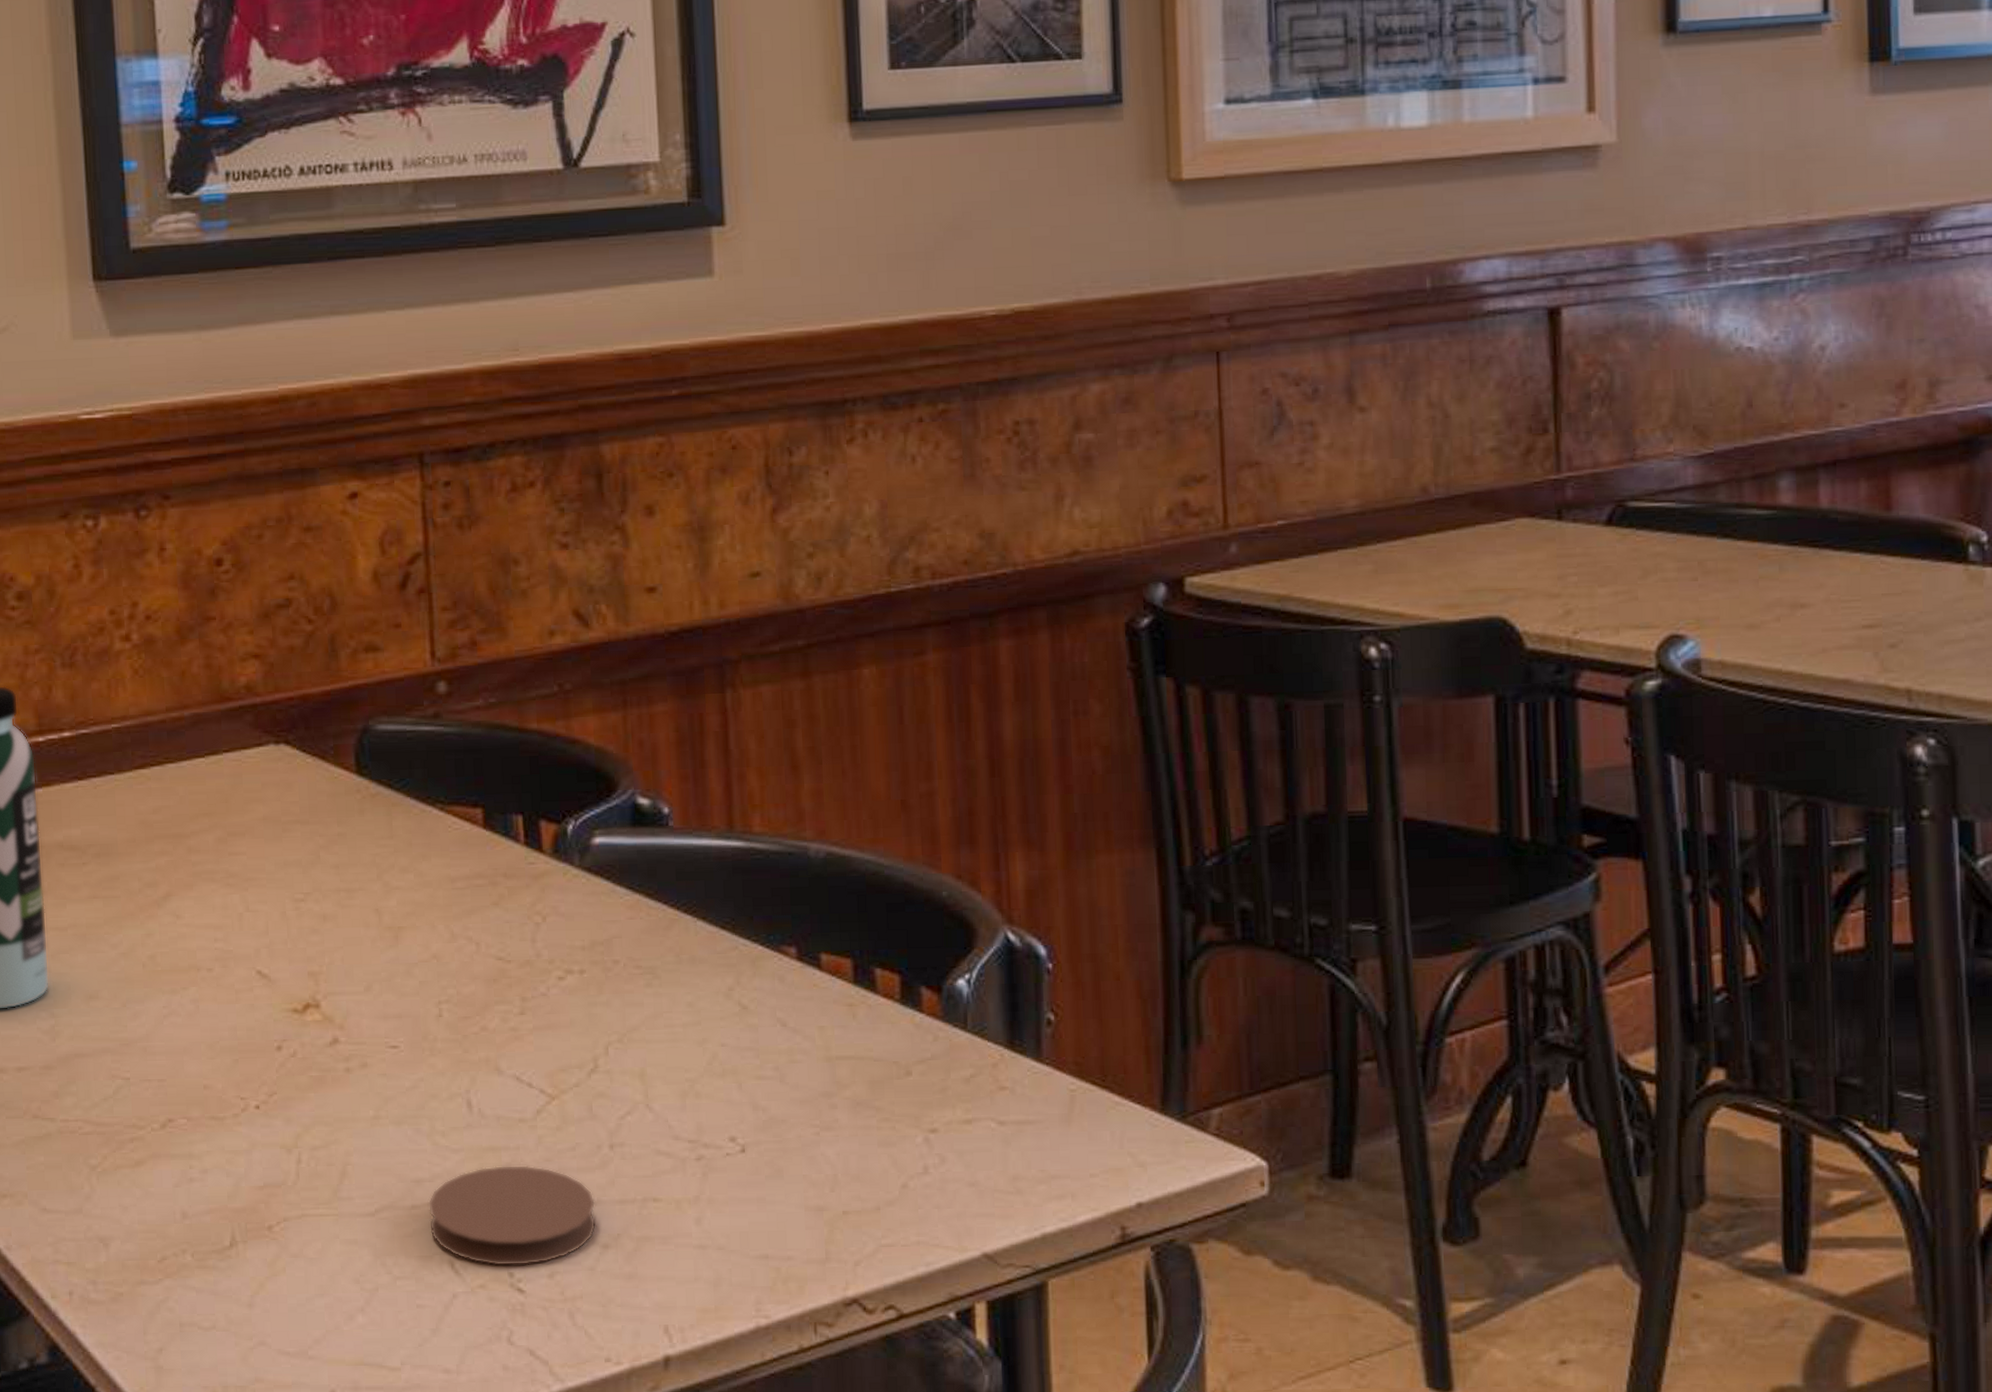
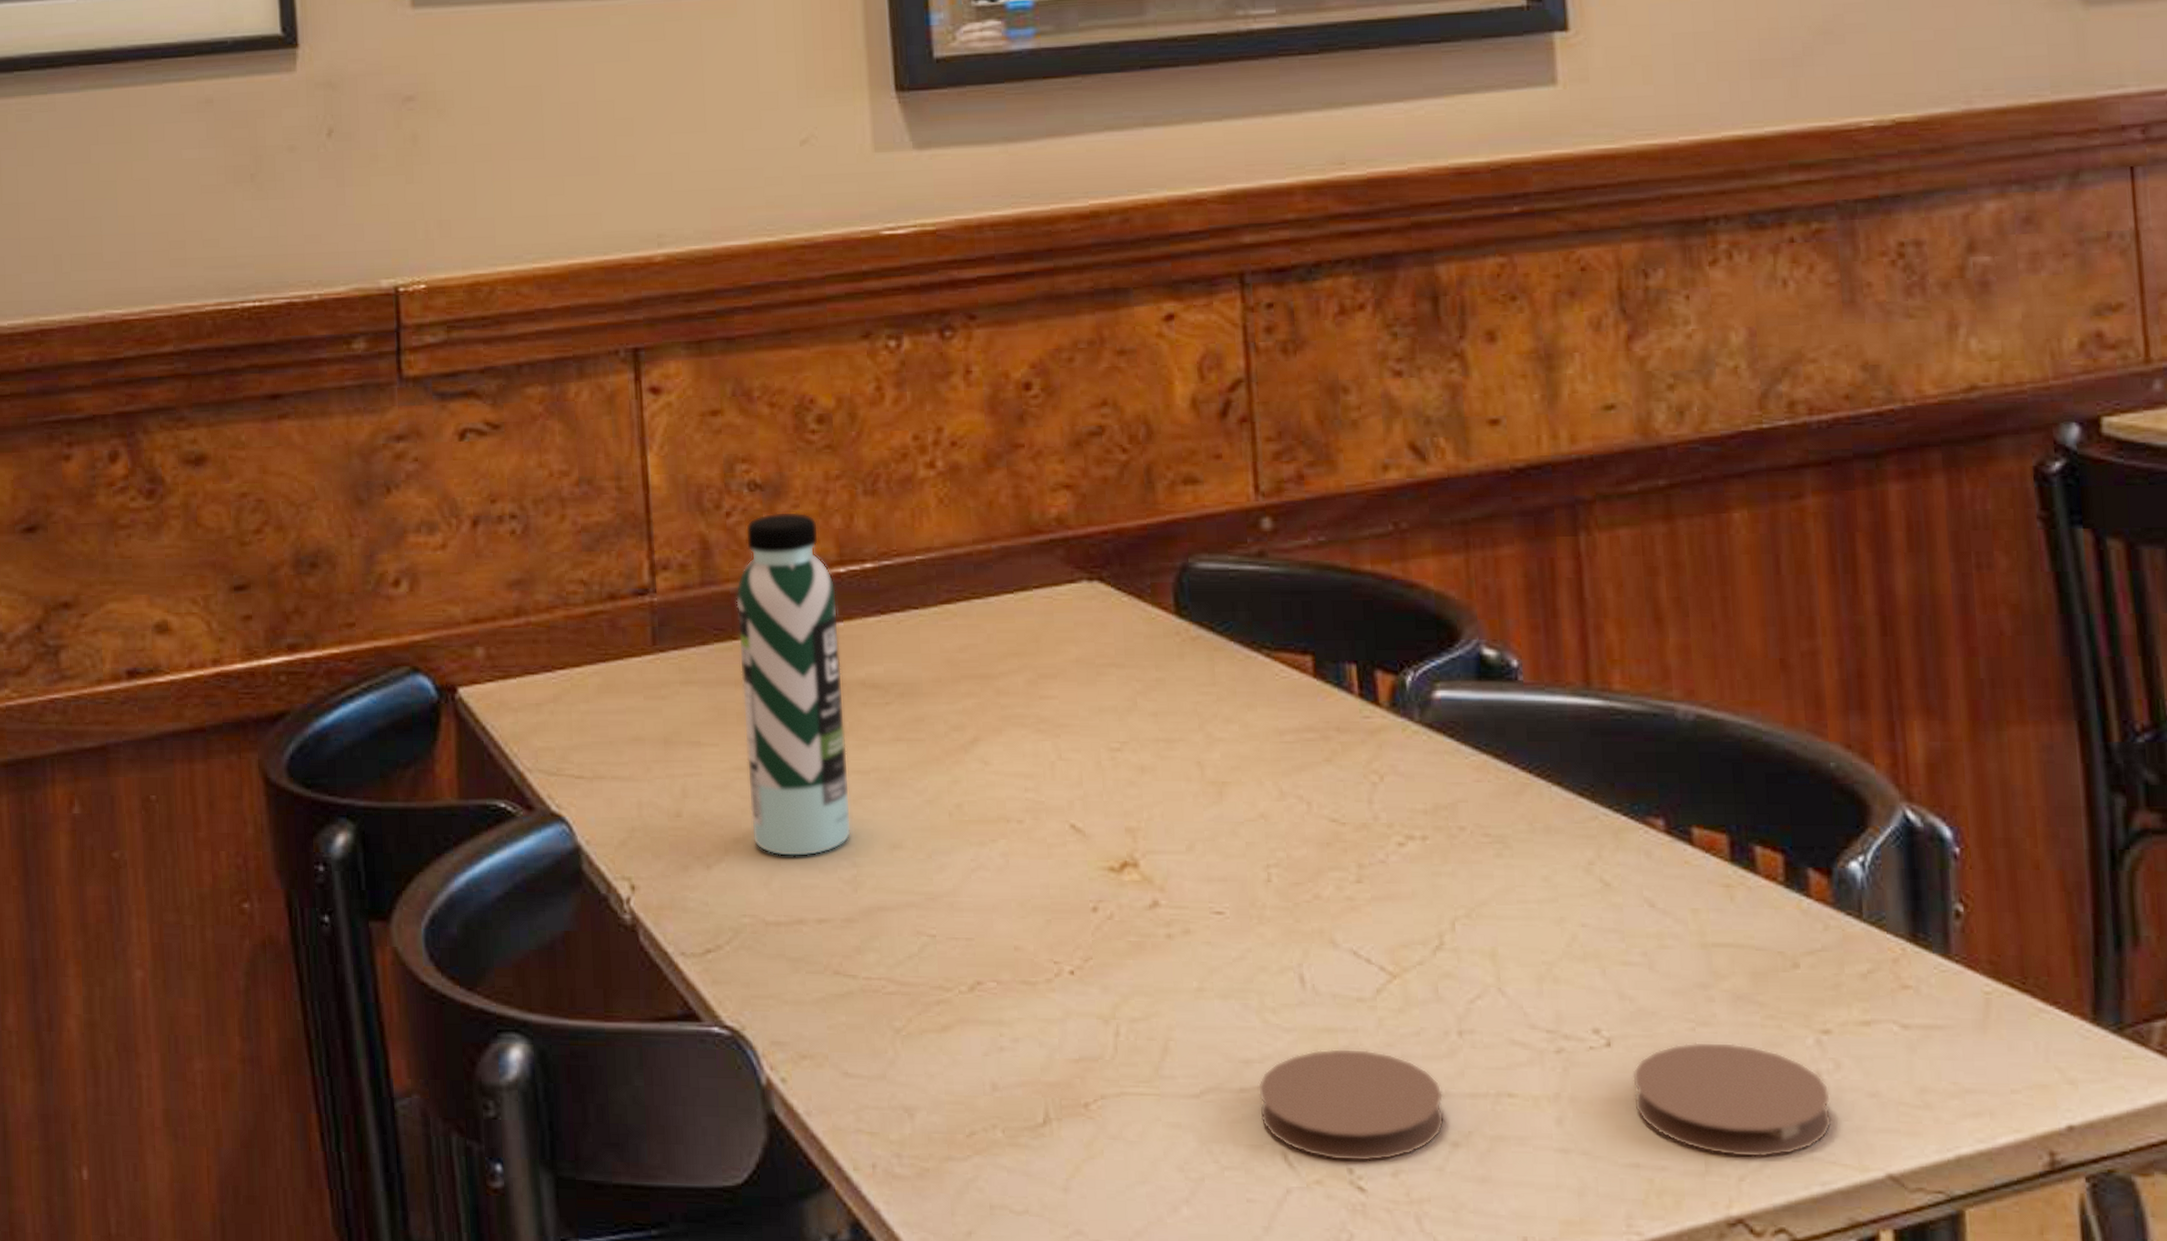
coaster: none [764,1144,936,1244] -> present [1632,1041,1832,1157]

